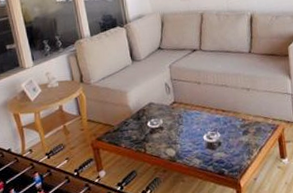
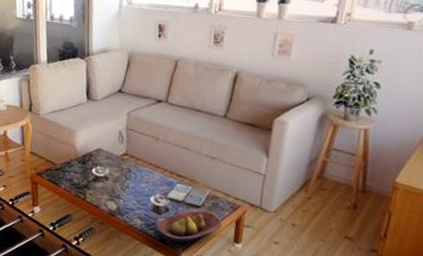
fruit bowl: none [214,136,268,172] -> present [157,210,222,243]
drink coaster: none [216,117,252,134] -> present [166,183,210,206]

